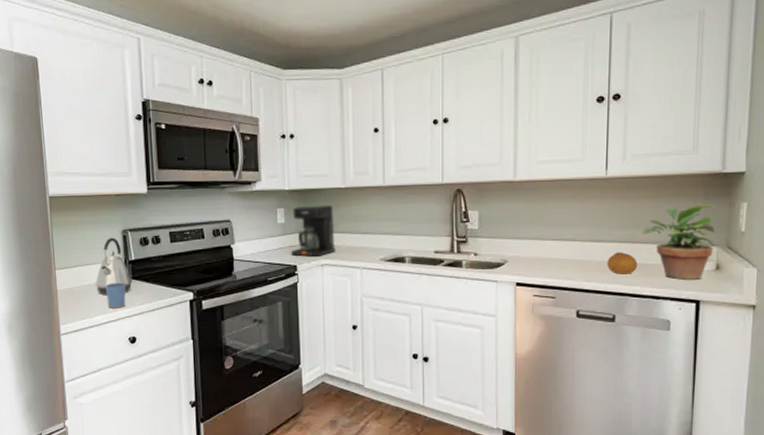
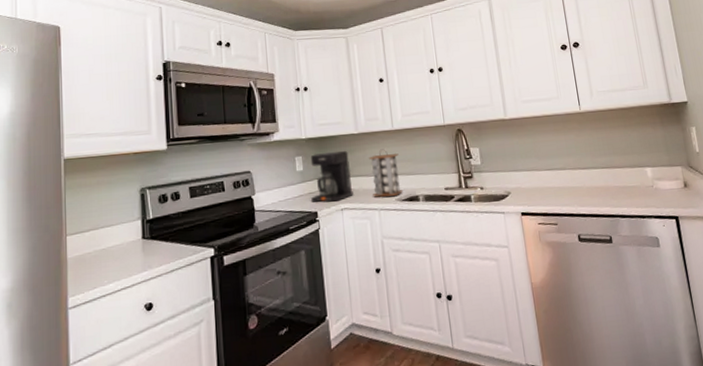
kettle: present [94,237,133,296] -> none [109,196,150,260]
mug: present [105,282,126,309] -> none [120,243,143,274]
spice rack: none [355,204,388,257] -> present [369,148,403,198]
fruit: present [607,252,638,274] -> none [595,177,621,198]
potted plant: present [642,203,717,280] -> none [618,129,681,199]

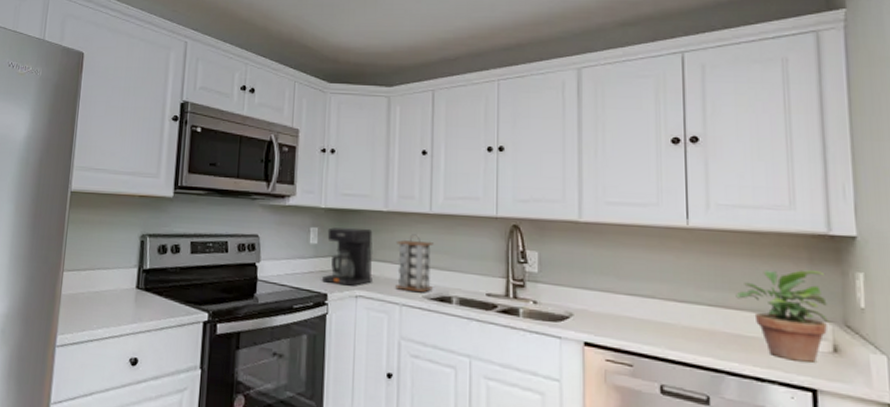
potted plant: none [618,129,681,199] -> present [736,269,832,363]

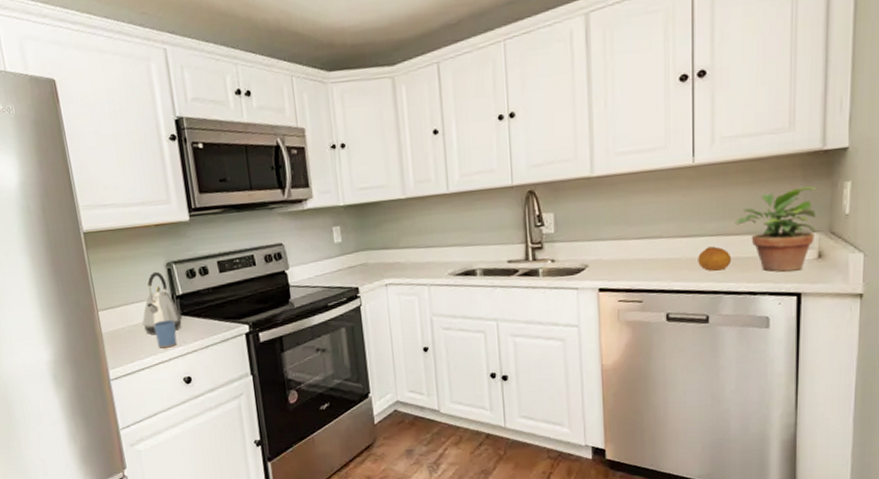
kettle: none [102,241,144,306] -> present [141,271,183,335]
mug: none [112,292,136,323] -> present [153,319,177,348]
coffee maker: present [322,227,373,286] -> none [349,218,400,278]
spice rack: present [395,233,434,293] -> none [418,215,457,272]
fruit: none [695,317,734,346] -> present [698,246,732,271]

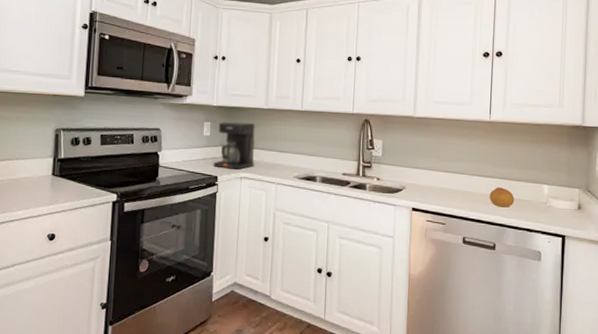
kettle: present [141,271,183,335] -> none [21,135,59,191]
mug: present [153,319,177,348] -> none [31,179,52,205]
coffee maker: none [349,218,400,278] -> present [213,121,256,170]
potted plant: present [735,185,819,272] -> none [518,151,579,217]

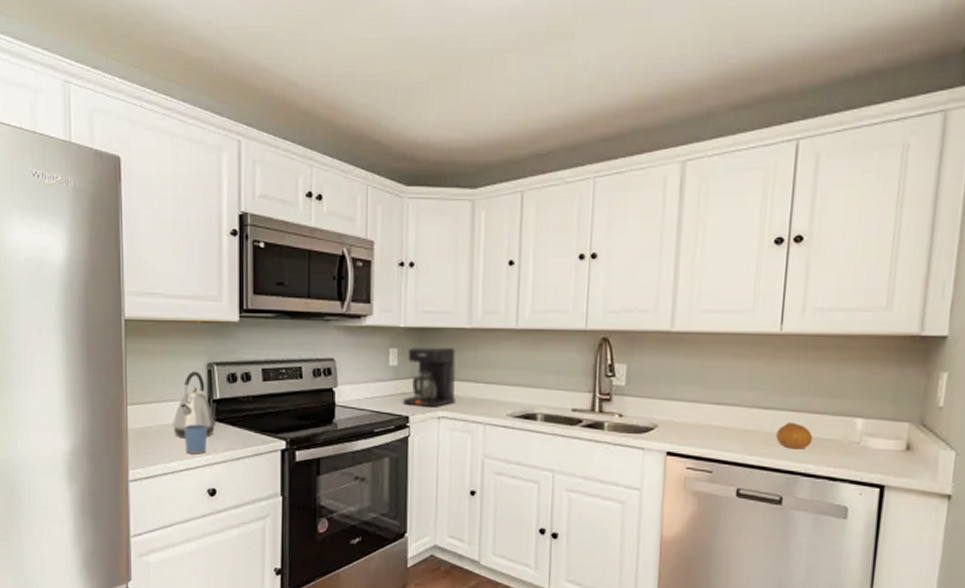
kettle: none [21,135,59,191] -> present [172,371,216,439]
mug: none [31,179,52,205] -> present [184,424,208,455]

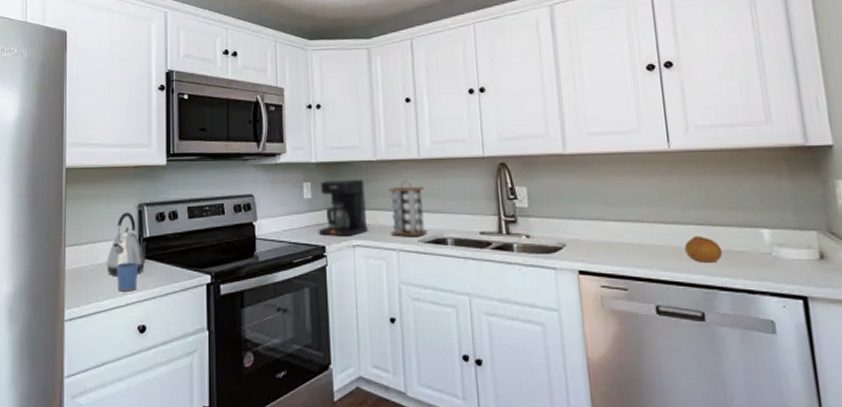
spice rack: none [479,350,519,411] -> present [389,179,427,237]

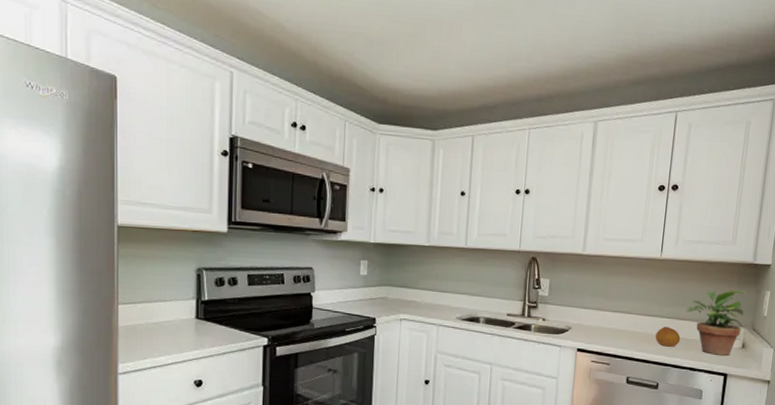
kettle: present [105,212,146,277] -> none [161,275,204,336]
mug: present [116,262,139,292] -> none [173,322,196,350]
coffee maker: present [319,179,368,236] -> none [371,260,416,311]
spice rack: present [389,179,427,237] -> none [434,264,467,315]
potted plant: none [721,180,817,271] -> present [686,289,746,356]

